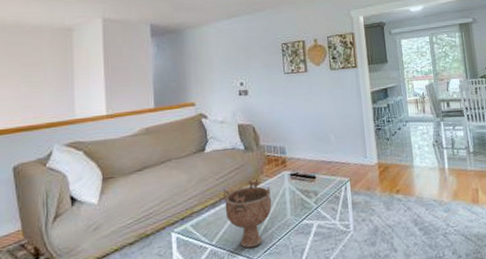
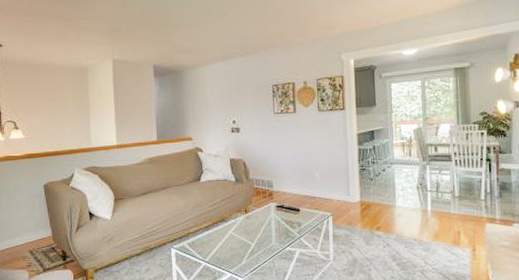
decorative bowl: present [222,180,272,248] -> none [215,209,259,267]

